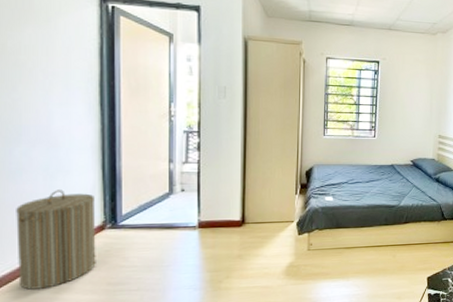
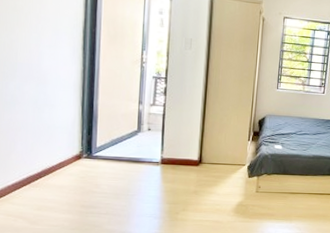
laundry hamper: present [16,189,96,290] -> none [8,121,74,205]

